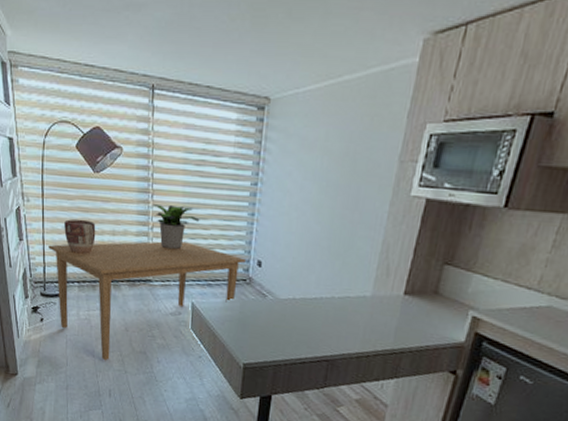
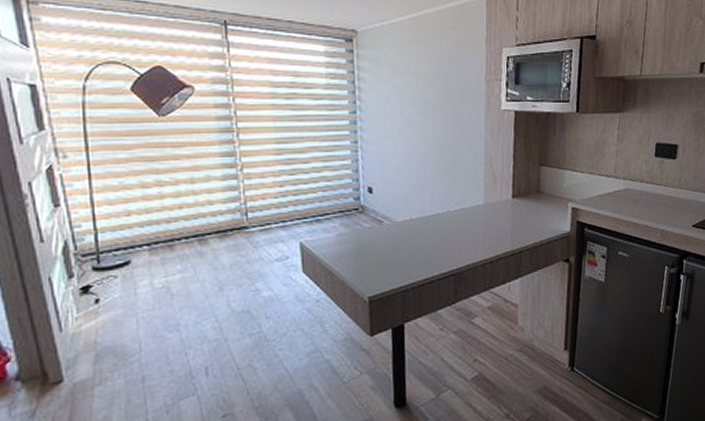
dining table: present [48,242,247,361] -> none [100,179,356,333]
ceramic pot: present [64,219,96,254] -> none [122,170,168,211]
potted plant: present [153,204,200,250] -> none [240,141,298,190]

